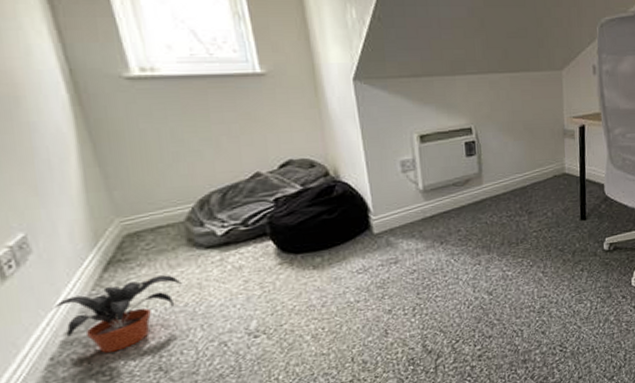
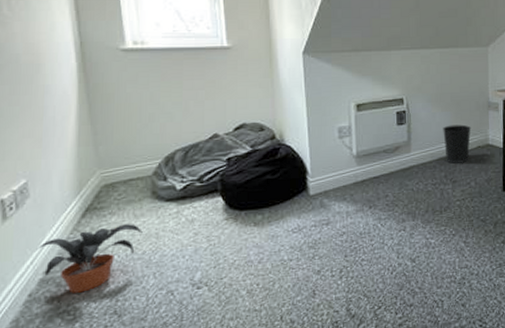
wastebasket: none [516,153,547,195] -> present [443,124,471,164]

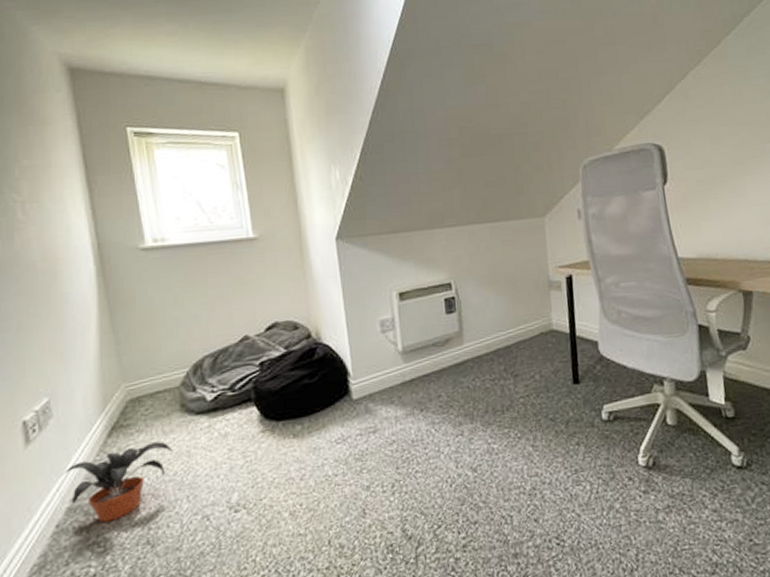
wastebasket: present [443,124,471,164] -> none [498,308,532,355]

